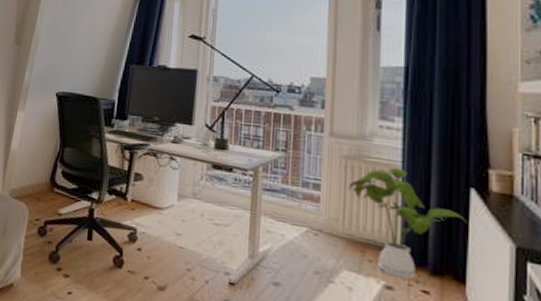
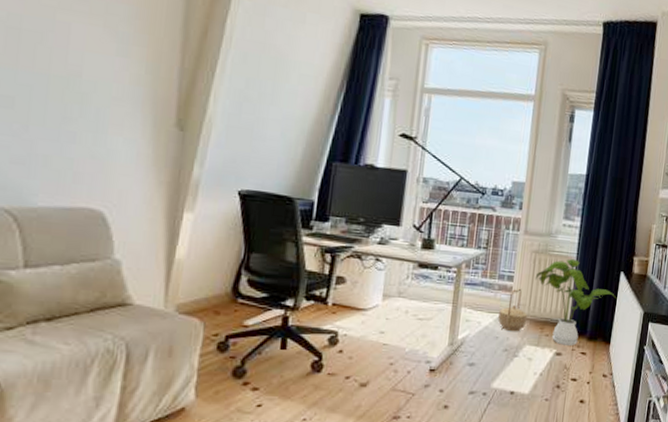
basket: none [305,199,343,253] -> present [498,288,528,332]

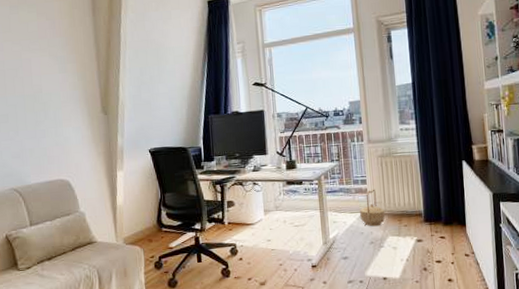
house plant: present [535,259,617,346] -> none [385,157,464,232]

